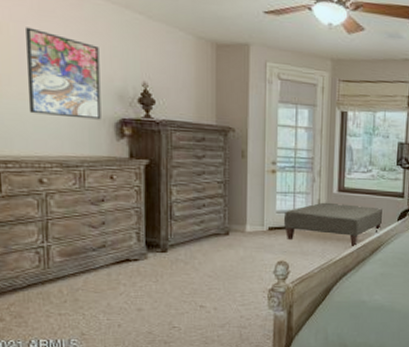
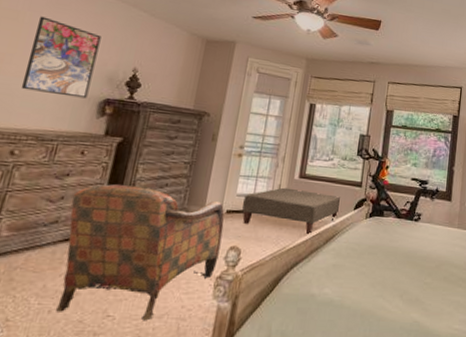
armchair: none [113,206,268,329] -> present [56,183,225,320]

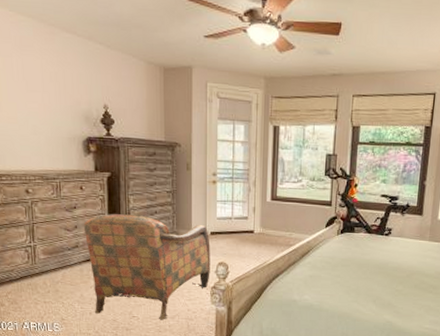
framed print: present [21,16,101,99] -> none [11,61,72,139]
ottoman: present [242,187,340,235] -> none [223,210,312,251]

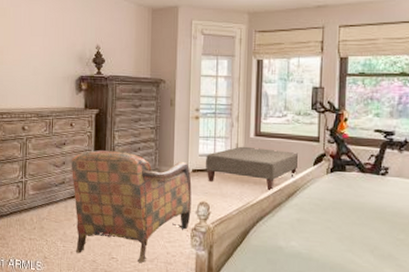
ottoman: none [223,210,312,251] -> present [205,146,299,191]

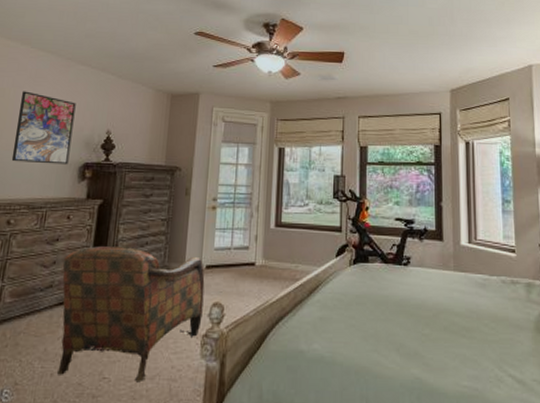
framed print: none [19,10,67,78] -> present [11,91,76,165]
ottoman: present [205,146,299,191] -> none [220,238,321,287]

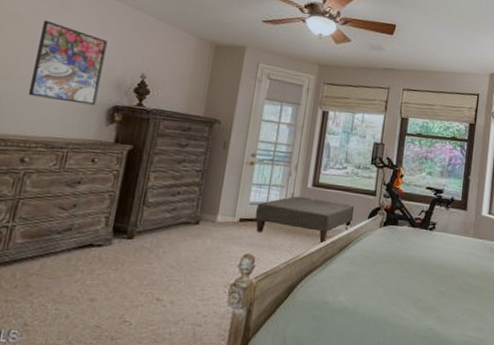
armchair: present [57,245,205,381] -> none [73,191,238,325]
ottoman: none [220,238,321,287] -> present [255,196,354,244]

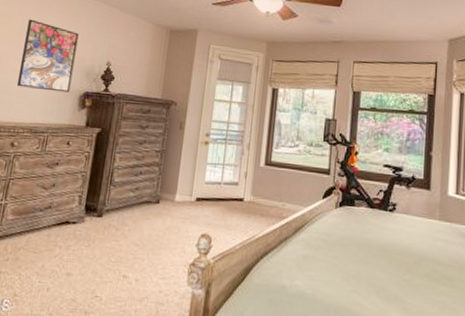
ottoman: present [255,196,354,244] -> none [210,175,308,225]

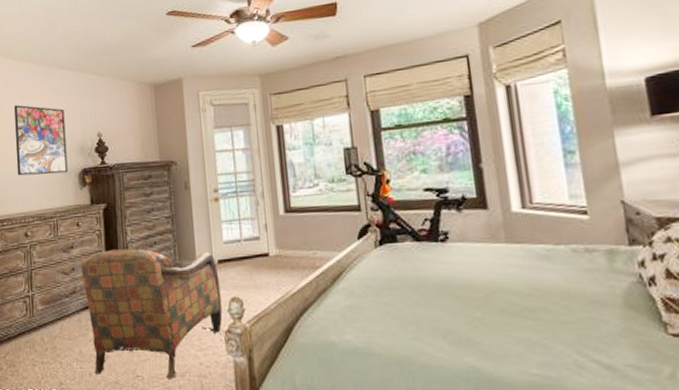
armchair: none [53,171,195,302] -> present [80,247,223,378]

